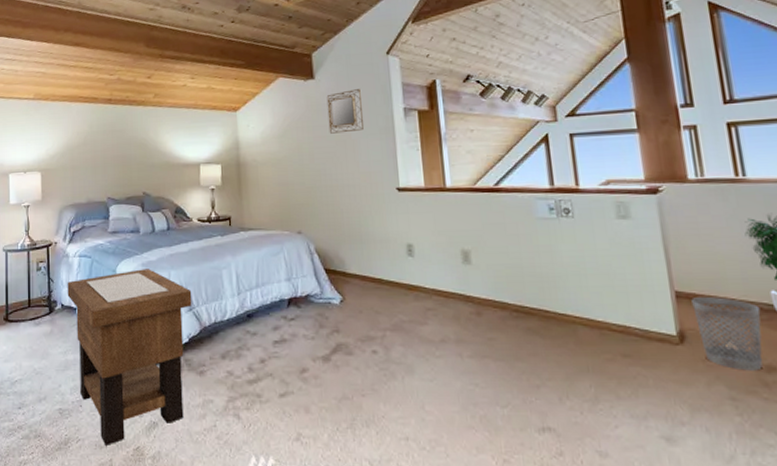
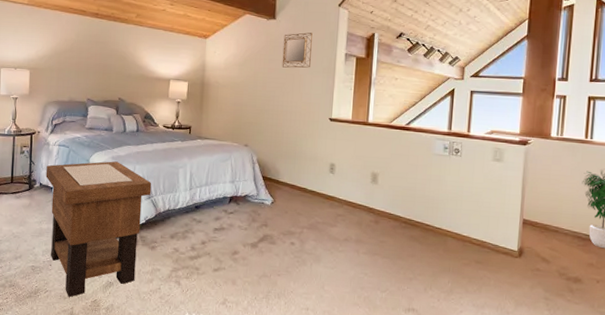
wastebasket: present [691,297,763,371] -> none [533,225,580,281]

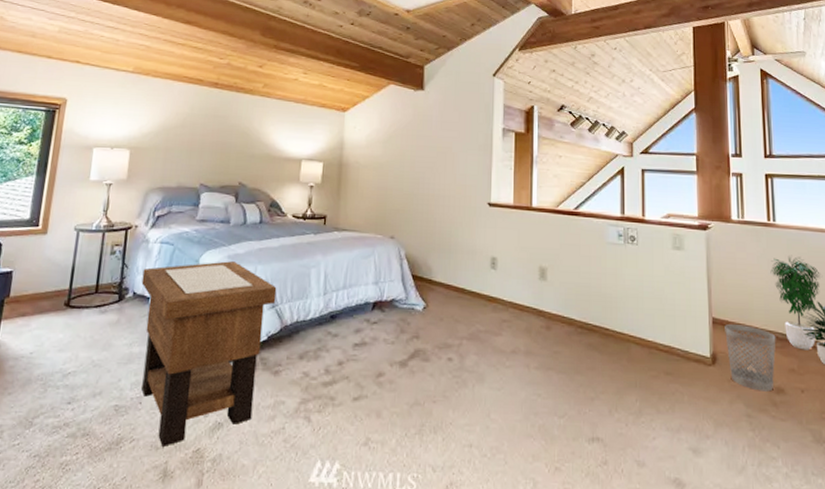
home mirror: present [282,32,312,68] -> none [432,105,465,145]
wastebasket: none [533,225,580,281] -> present [725,324,776,392]

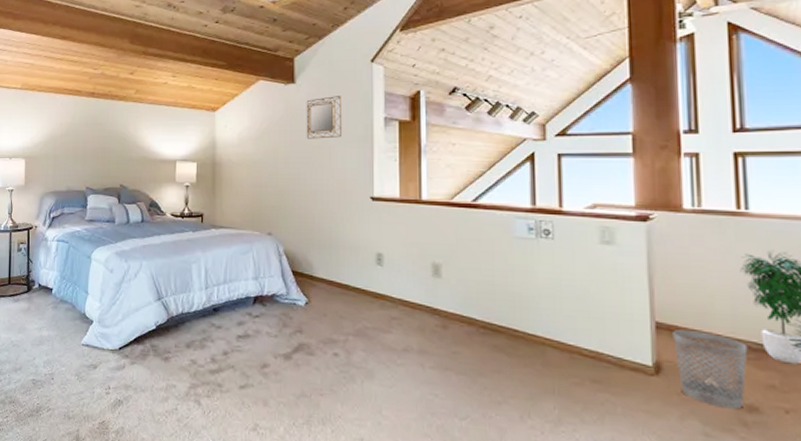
side table: present [141,261,277,447] -> none [45,257,161,417]
home mirror: none [432,105,465,145] -> present [306,96,341,139]

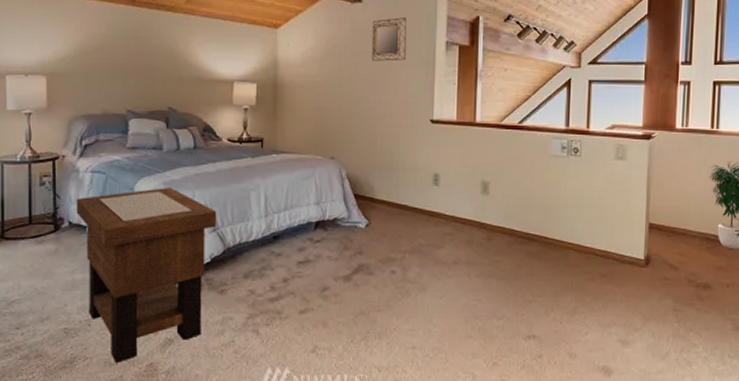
side table: none [45,257,161,417] -> present [76,188,217,363]
wastebasket: present [673,330,748,409] -> none [660,229,708,288]

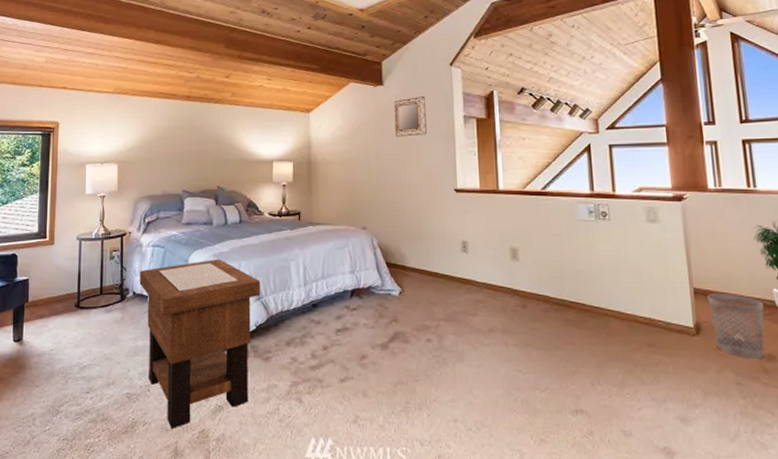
wastebasket: none [660,229,708,288] -> present [707,294,765,359]

